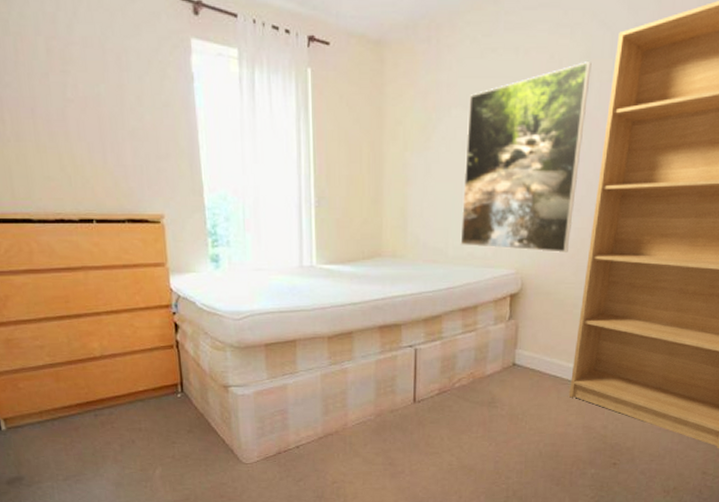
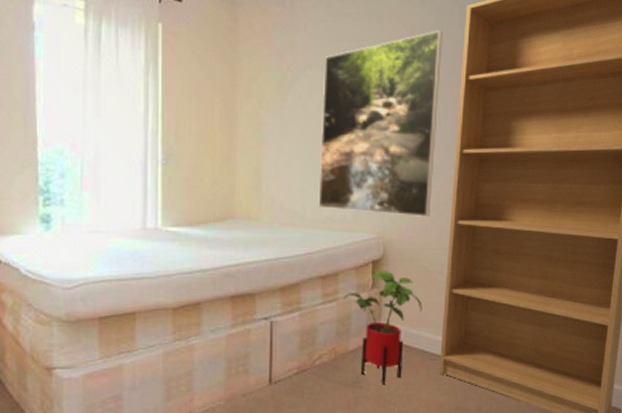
house plant: none [482,304,557,405] -> present [343,271,423,385]

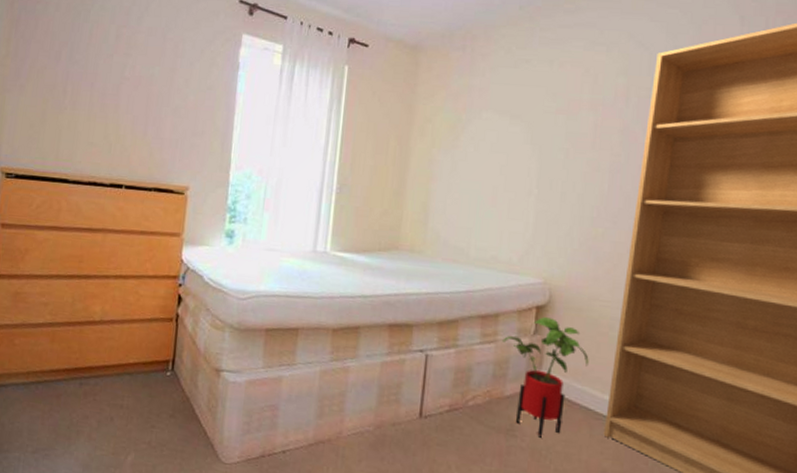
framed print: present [318,30,443,217] -> none [483,77,629,267]

